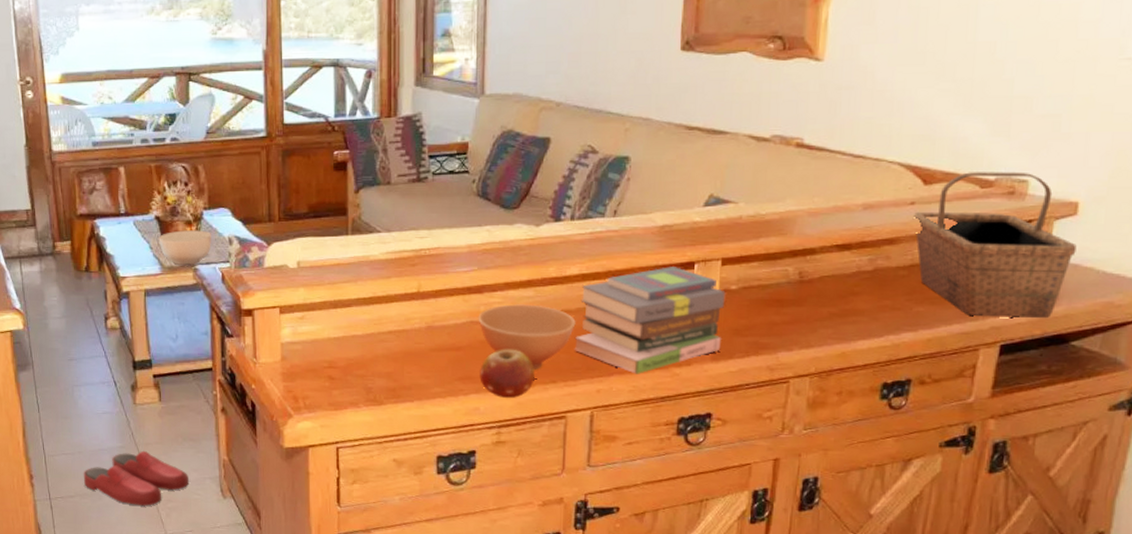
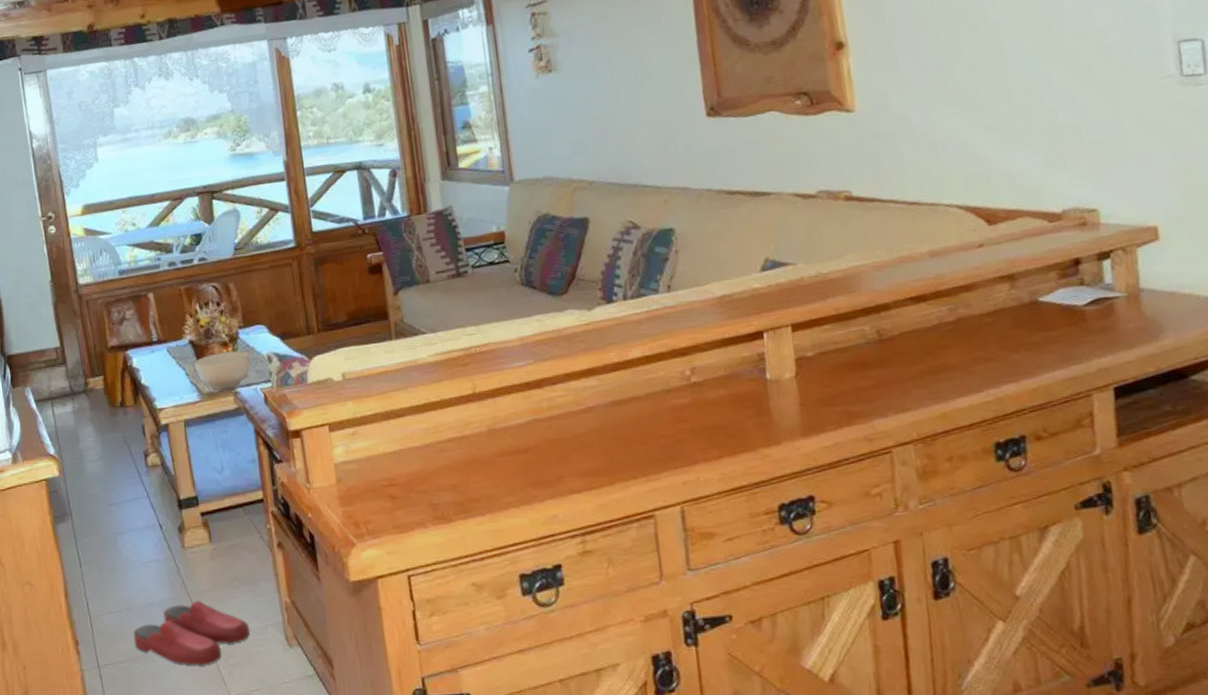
bowl: present [478,304,576,370] -> none [541,394,648,466]
fruit: present [480,349,535,399] -> none [552,445,613,502]
books: present [574,267,726,374] -> none [647,338,809,460]
basket: present [914,172,1077,319] -> none [985,201,1169,360]

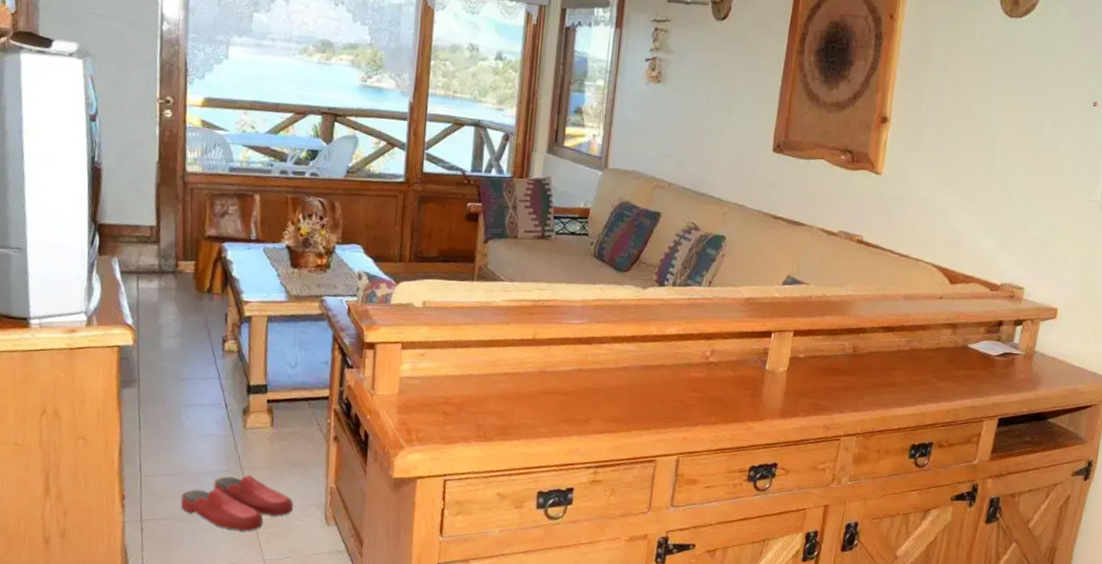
bowl: present [194,350,250,391] -> none [287,261,342,296]

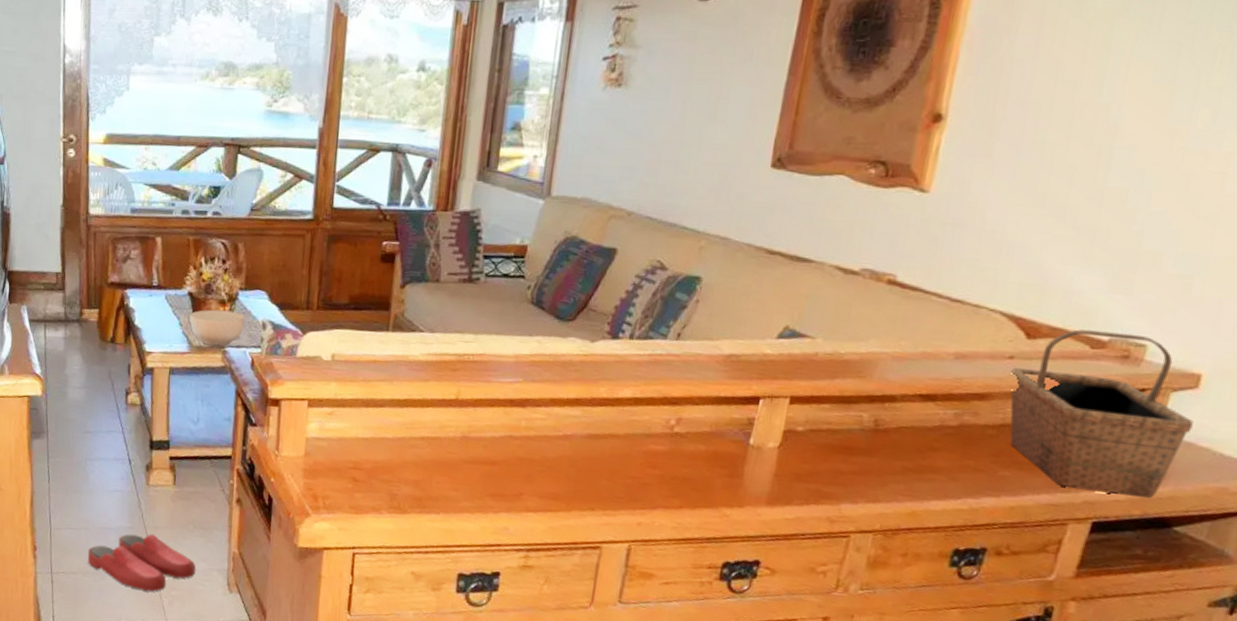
bowl: none [287,261,342,296] -> present [189,309,245,347]
basket: none [941,277,1055,400] -> present [1010,329,1194,499]

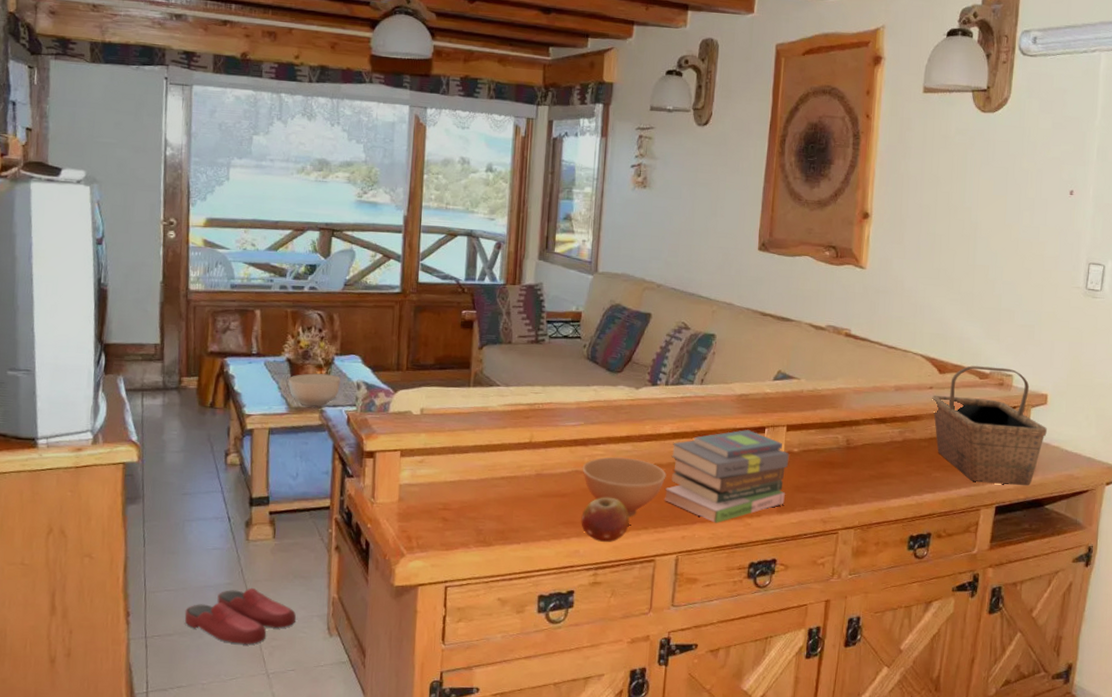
fruit: none [512,468,573,522] -> present [581,497,630,543]
bowl: none [517,422,623,494] -> present [582,457,666,517]
books: none [617,399,791,511] -> present [664,430,790,523]

